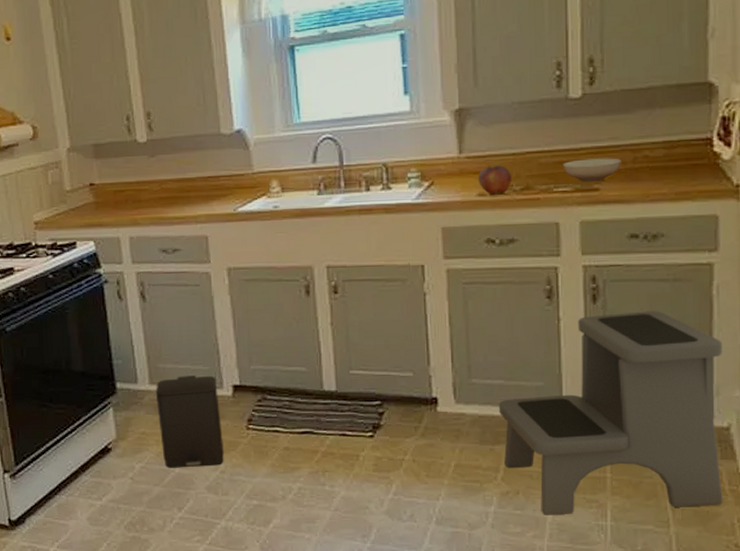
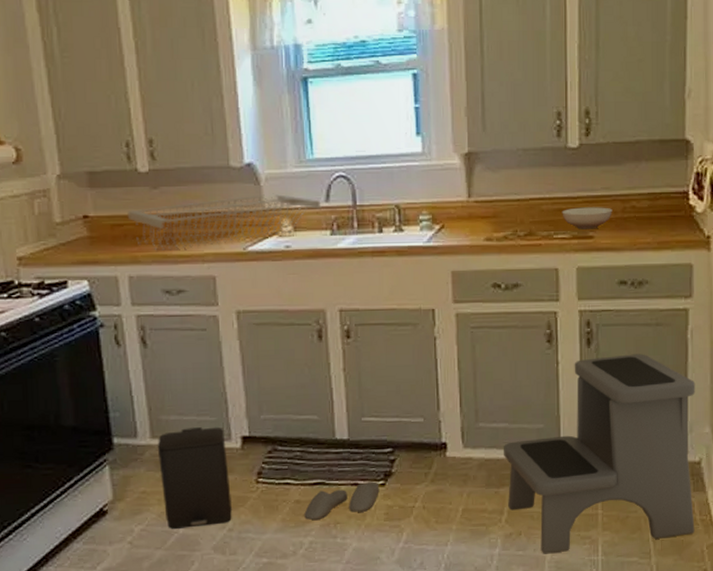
dish rack: none [128,157,307,215] -> present [127,193,320,252]
slippers: none [293,433,368,468] -> present [304,481,380,521]
fruit: present [478,165,512,195] -> none [486,210,516,240]

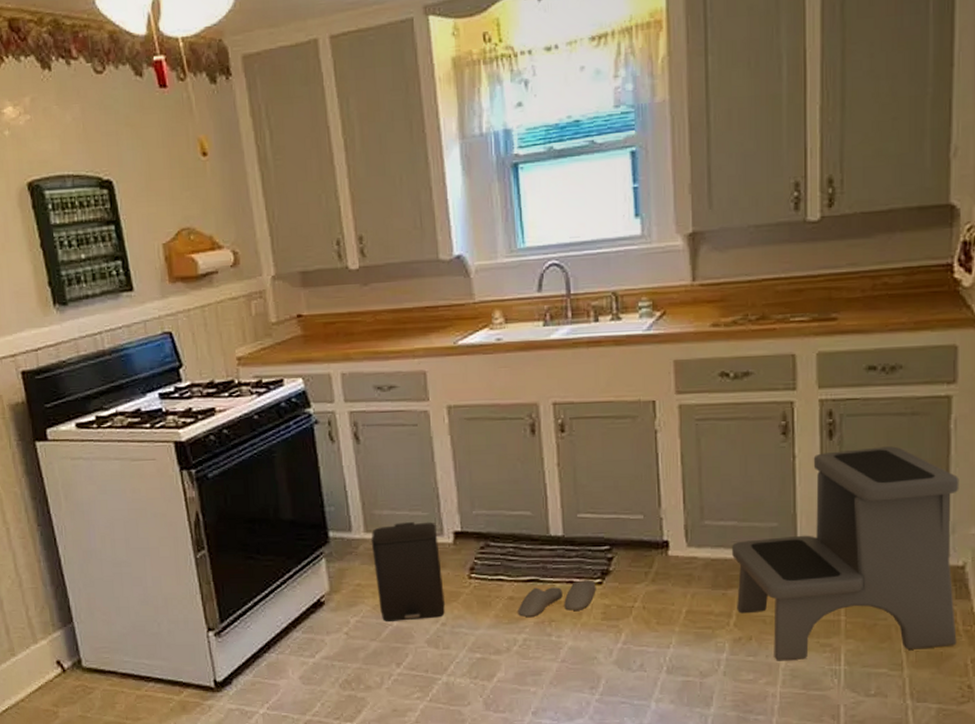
dish rack: present [127,193,320,252] -> none [339,285,532,349]
bowl: present [562,207,613,230] -> none [800,285,860,311]

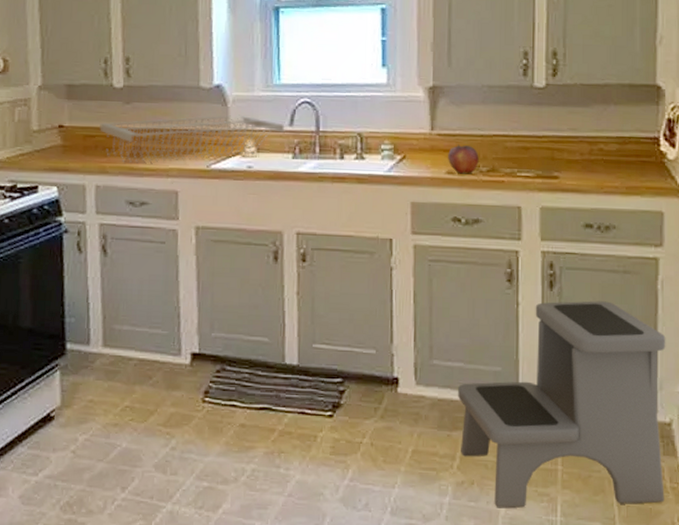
dish rack: none [339,285,532,349] -> present [99,114,284,164]
pedal bin: present [371,522,445,621] -> none [108,339,177,442]
slippers: present [518,580,596,618] -> none [248,412,327,447]
fruit: none [712,293,747,325] -> present [448,144,479,174]

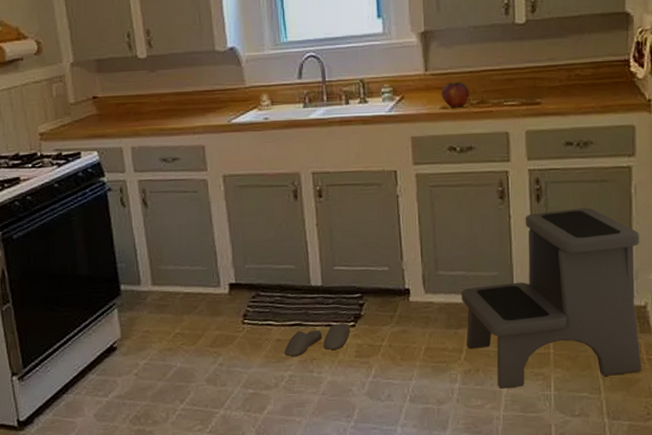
dish rack: present [99,114,284,164] -> none [129,73,294,126]
slippers: none [248,412,327,447] -> present [284,323,350,357]

